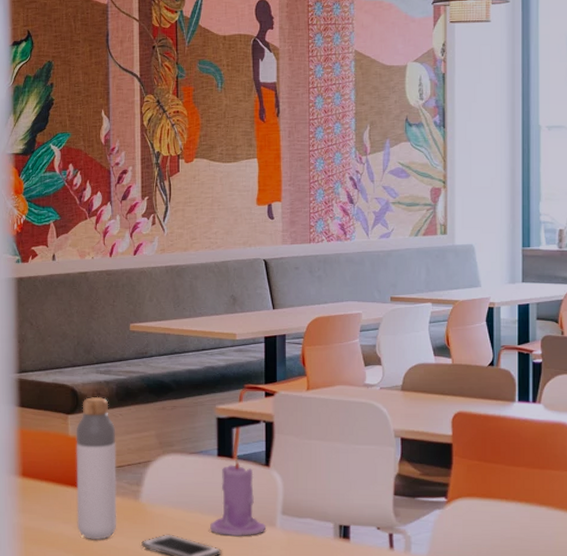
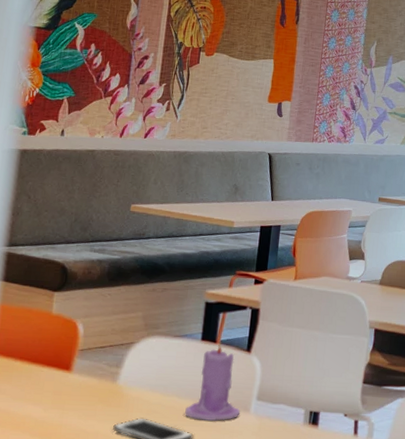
bottle: present [76,396,117,541] -> none [47,275,102,424]

